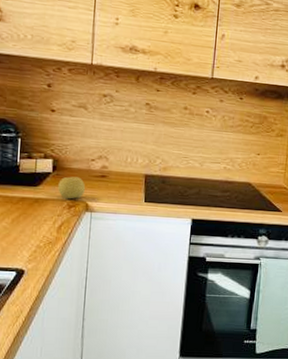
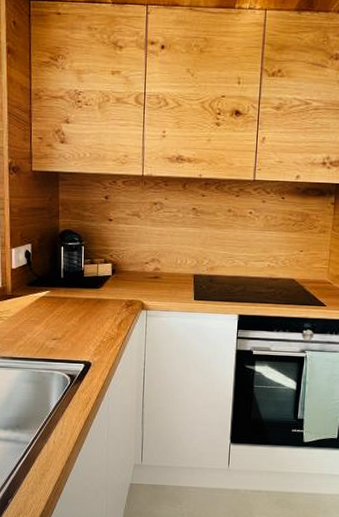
fruit: present [58,176,86,200] -> none [117,279,141,299]

